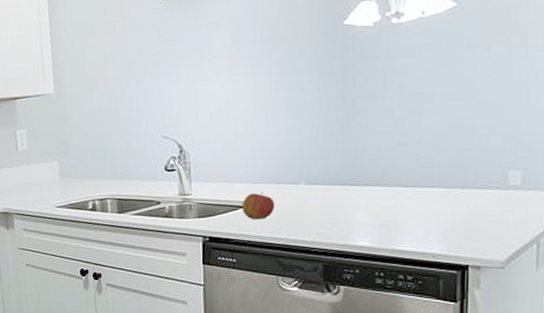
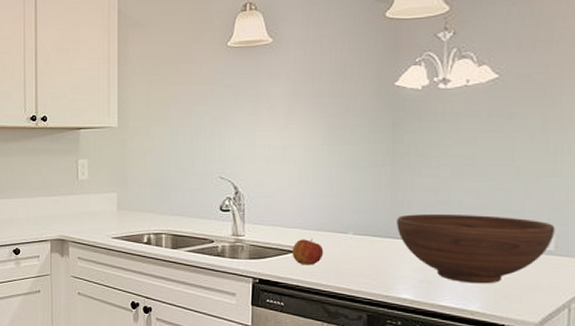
fruit bowl: none [351,153,522,226] -> present [397,214,555,284]

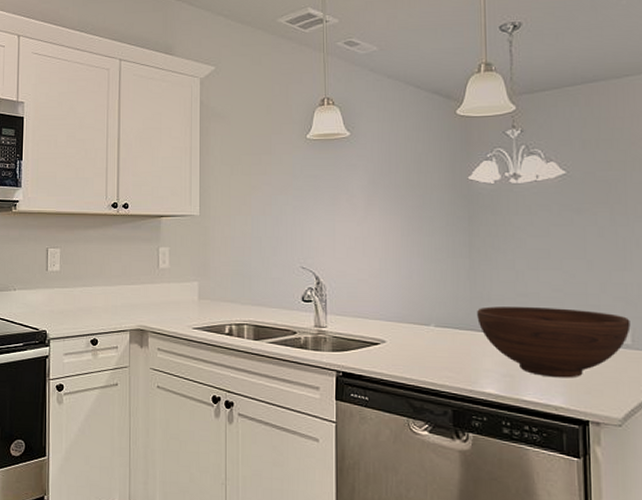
apple: present [292,238,324,265] -> none [375,330,407,358]

